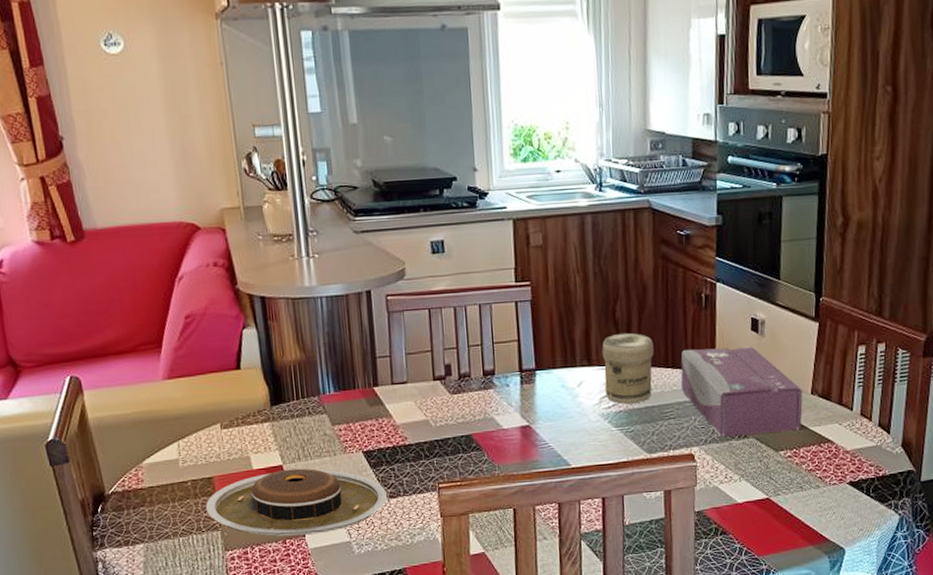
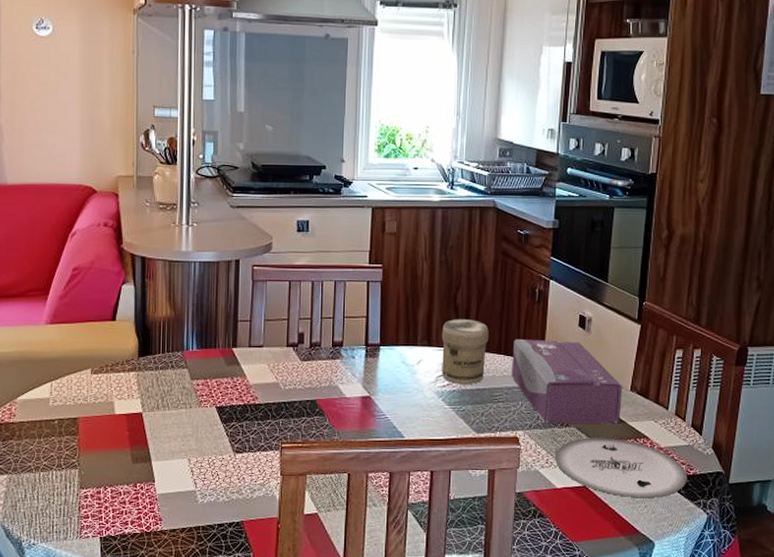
plate: present [205,468,388,537] -> none [67,417,234,481]
plate: none [735,445,876,506] -> present [555,438,687,499]

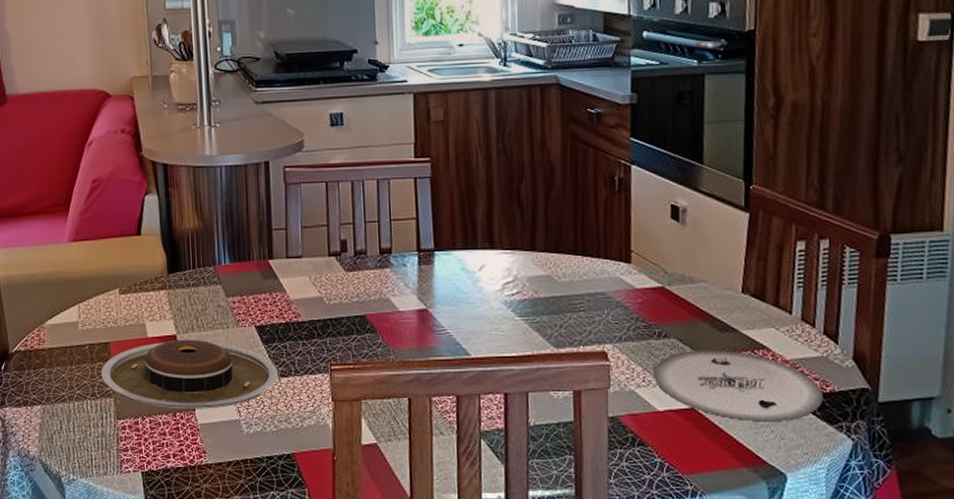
plate: none [67,417,234,481] -> present [100,339,279,409]
jar: present [441,318,489,385] -> none [505,215,562,293]
tissue box: present [511,338,622,424] -> none [592,236,732,335]

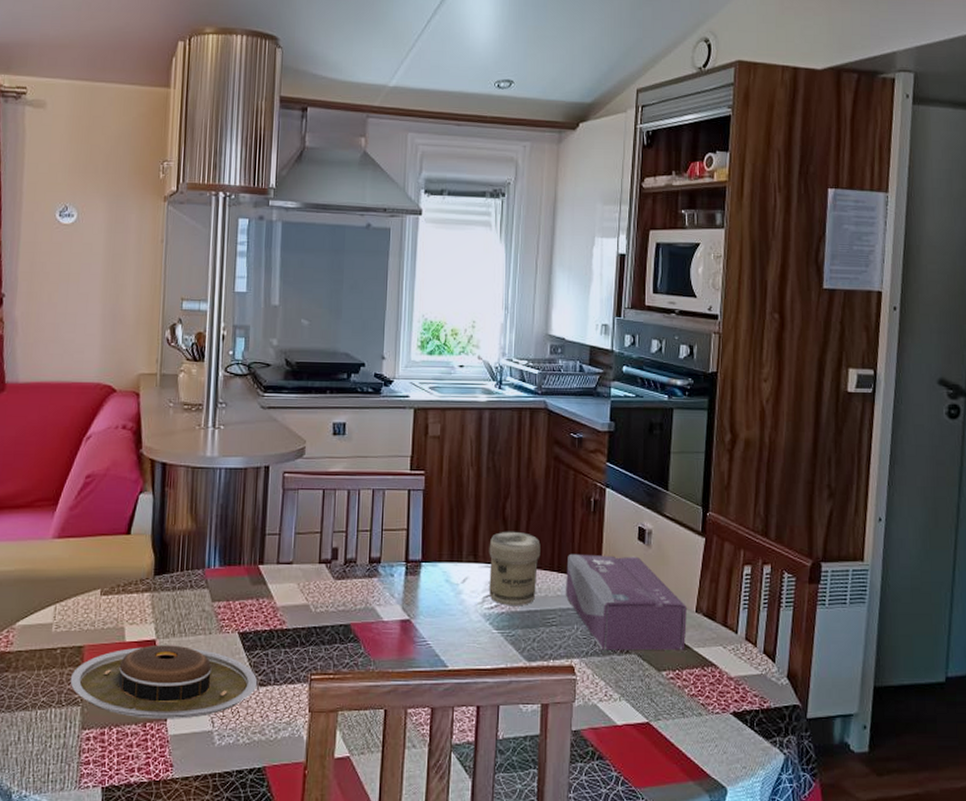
jar: none [505,215,562,293] -> present [489,531,541,606]
tissue box: none [592,236,732,335] -> present [565,553,687,651]
plate: present [654,350,823,422] -> none [615,666,761,737]

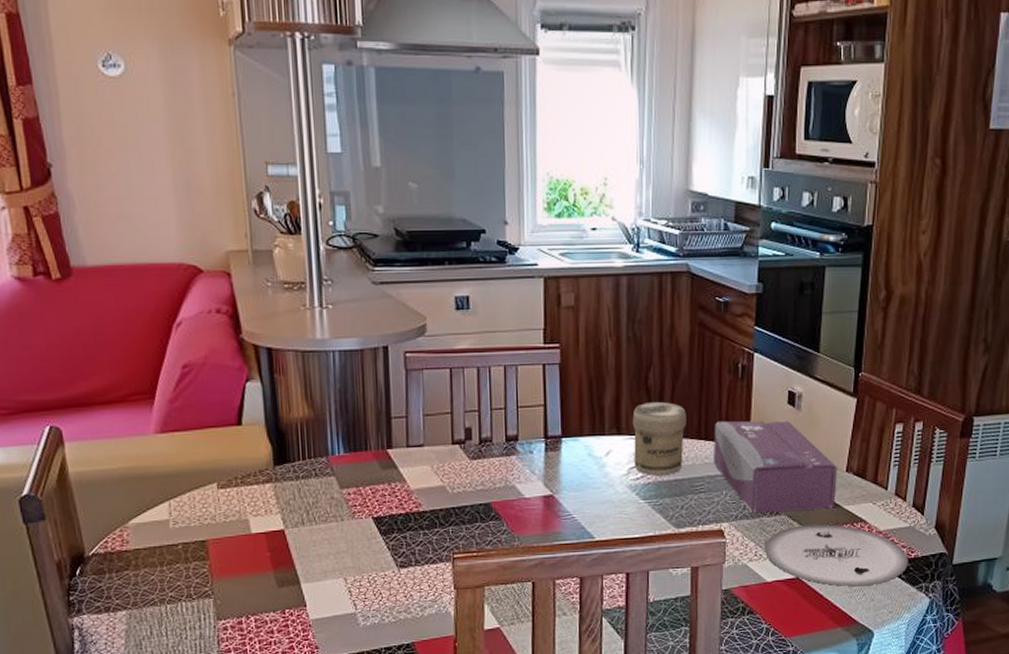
plate: present [70,644,258,719] -> none [197,533,398,606]
plate: none [615,666,761,737] -> present [765,524,908,587]

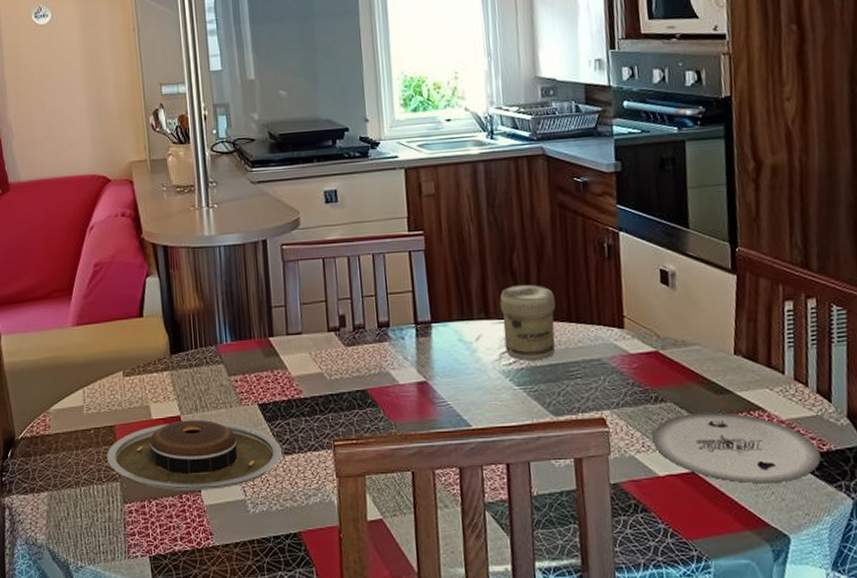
plate: none [197,533,398,606] -> present [106,419,283,491]
tissue box: present [713,420,837,513] -> none [585,300,726,400]

